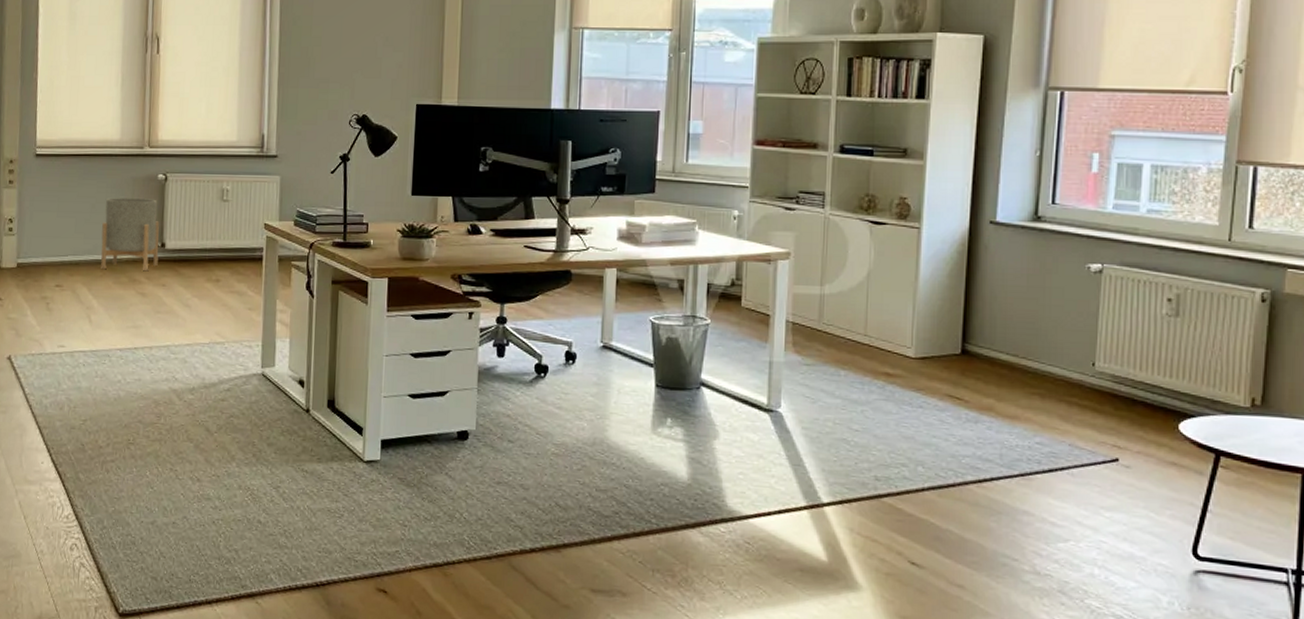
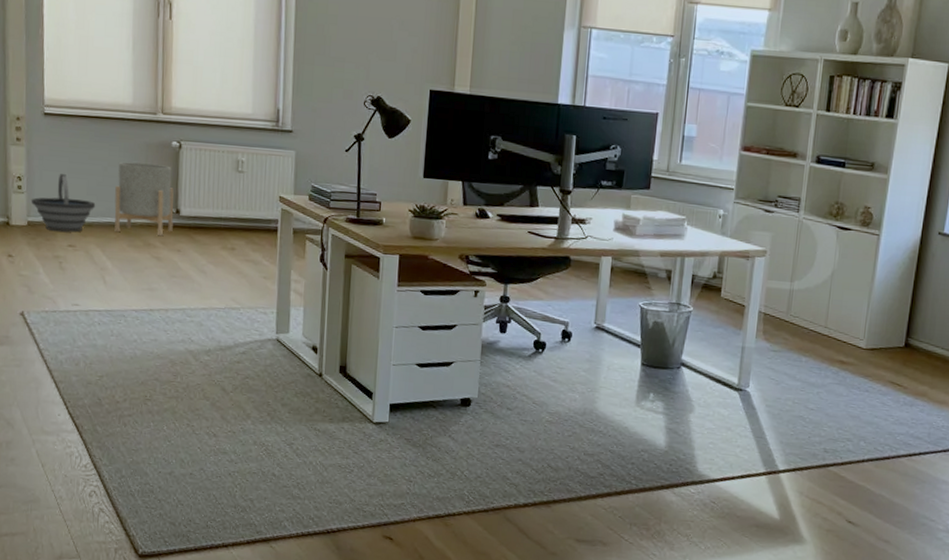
bucket: none [21,212,83,272] -> present [31,173,96,232]

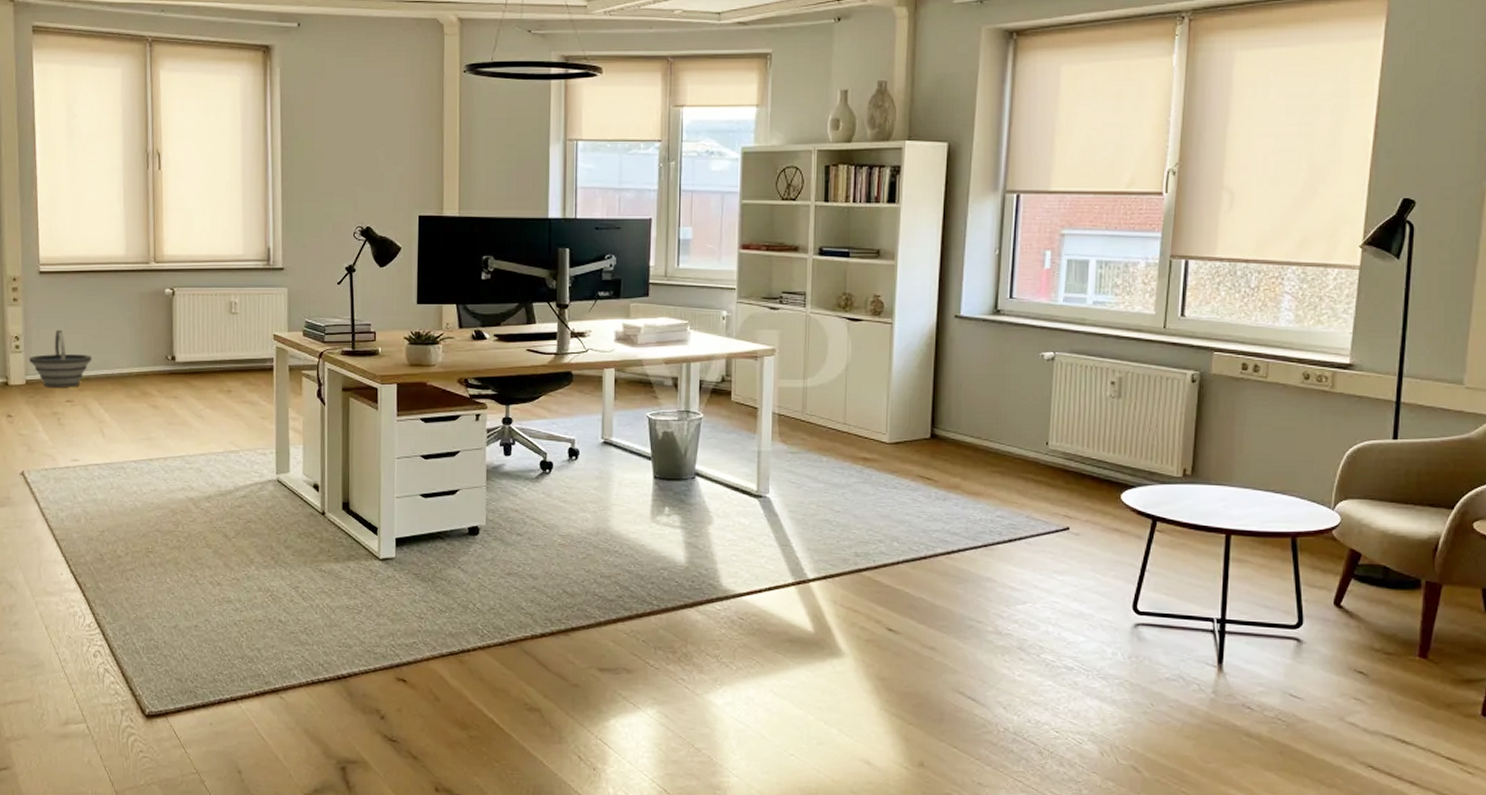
planter: present [114,161,174,237] -> none [111,313,169,385]

